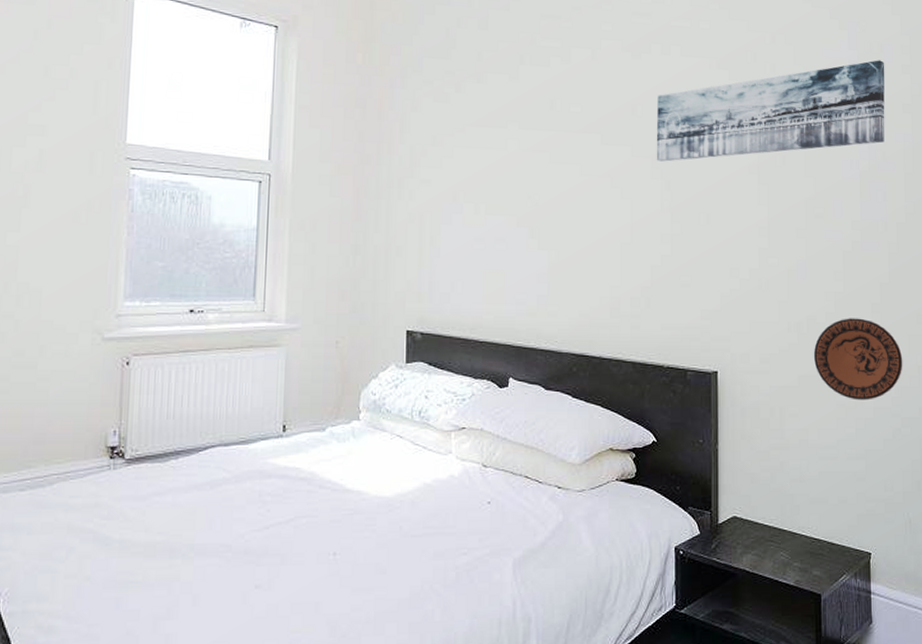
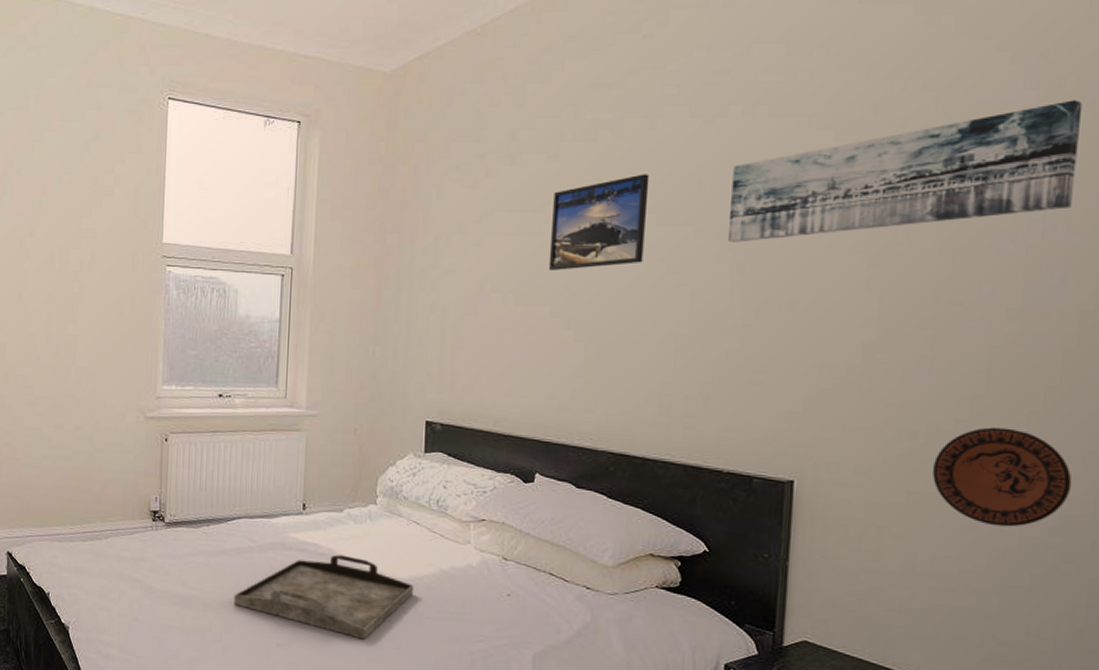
serving tray: none [205,478,399,568] -> present [233,554,414,640]
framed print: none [513,98,593,183] -> present [548,174,650,270]

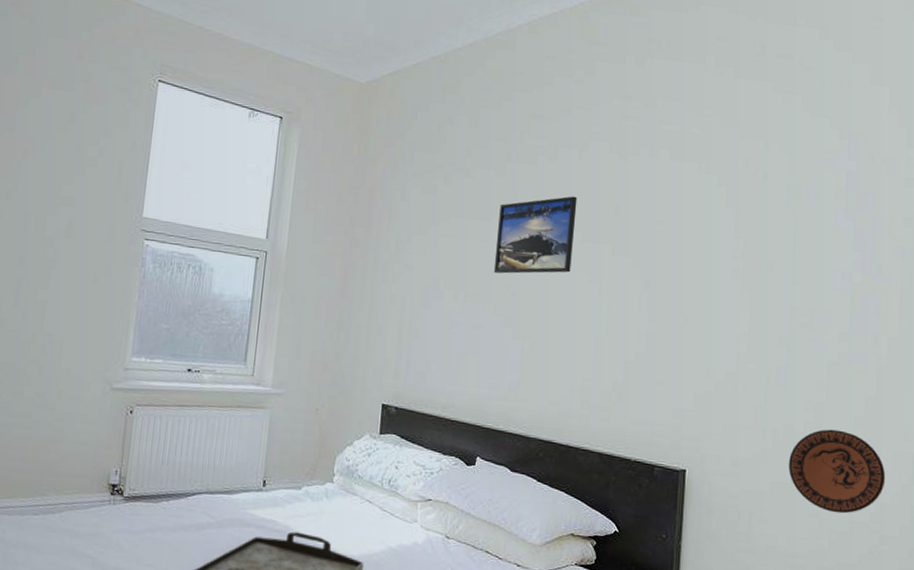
wall art: present [727,100,1083,243] -> none [637,171,887,262]

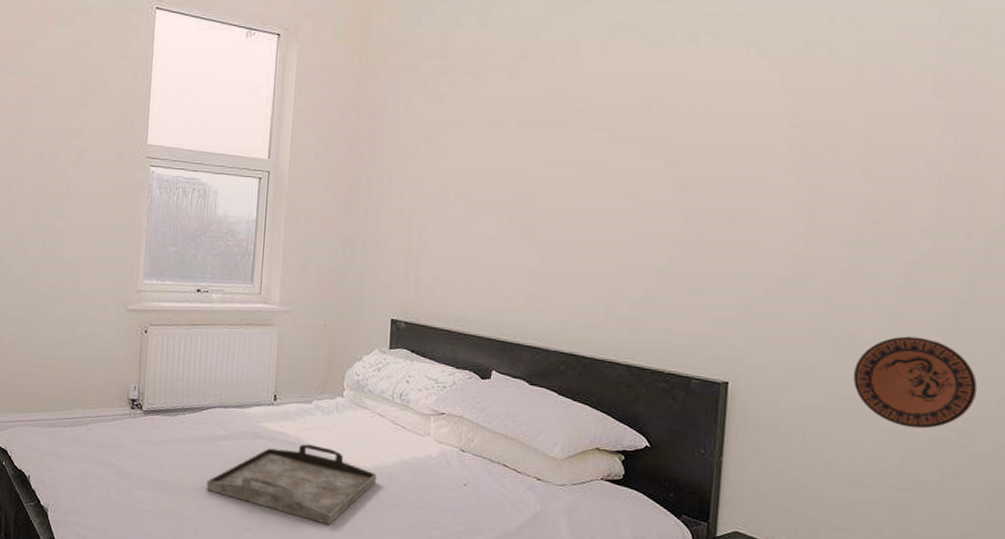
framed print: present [493,196,578,274] -> none [507,93,602,181]

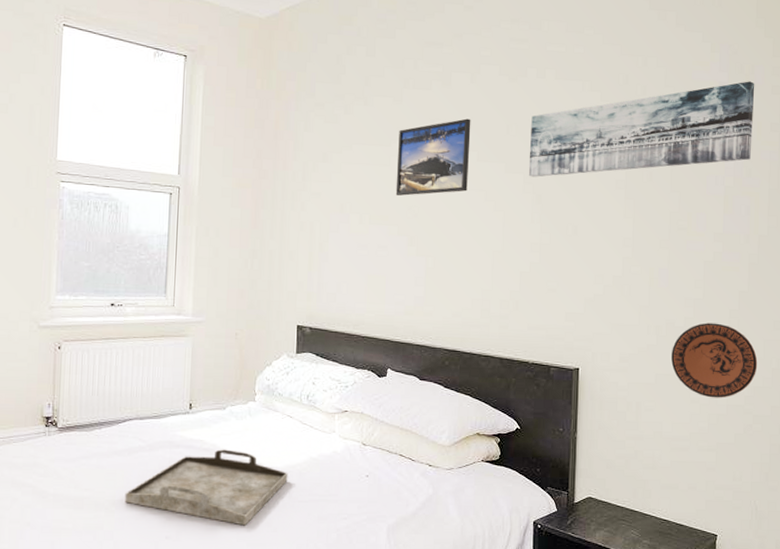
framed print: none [507,93,602,181] -> present [395,118,471,196]
wall art: none [671,39,991,160] -> present [528,81,755,177]

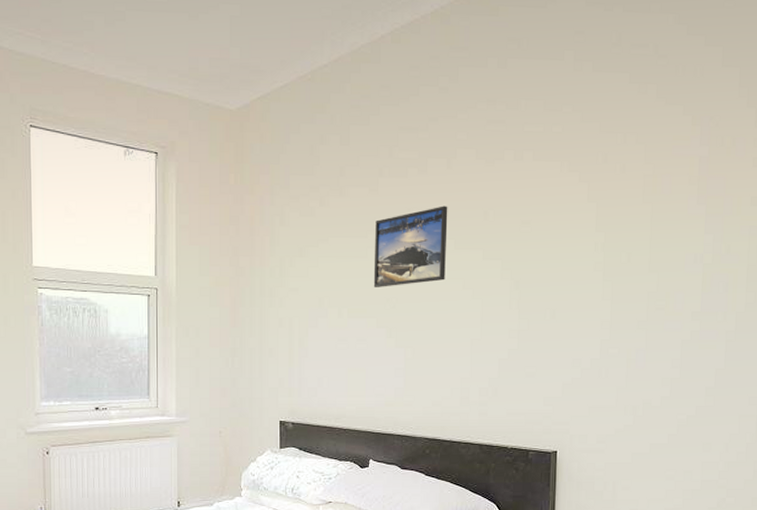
wall art: present [528,81,755,177] -> none [506,154,736,263]
decorative plate: present [671,323,758,398] -> none [648,401,732,474]

